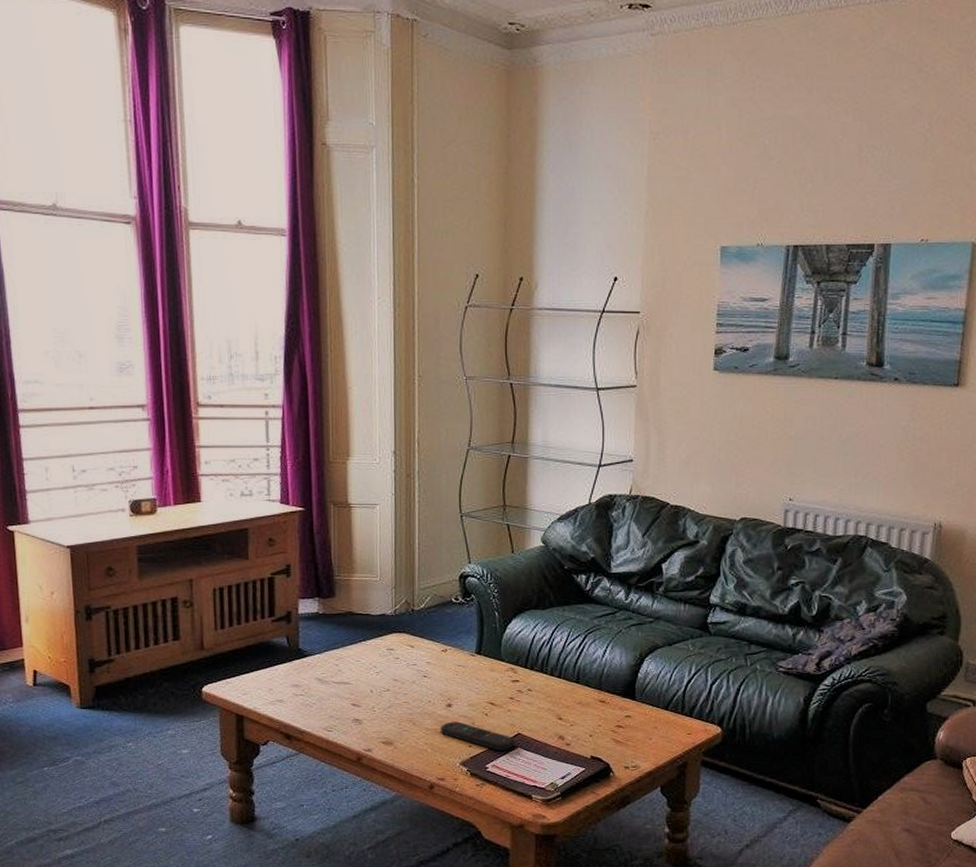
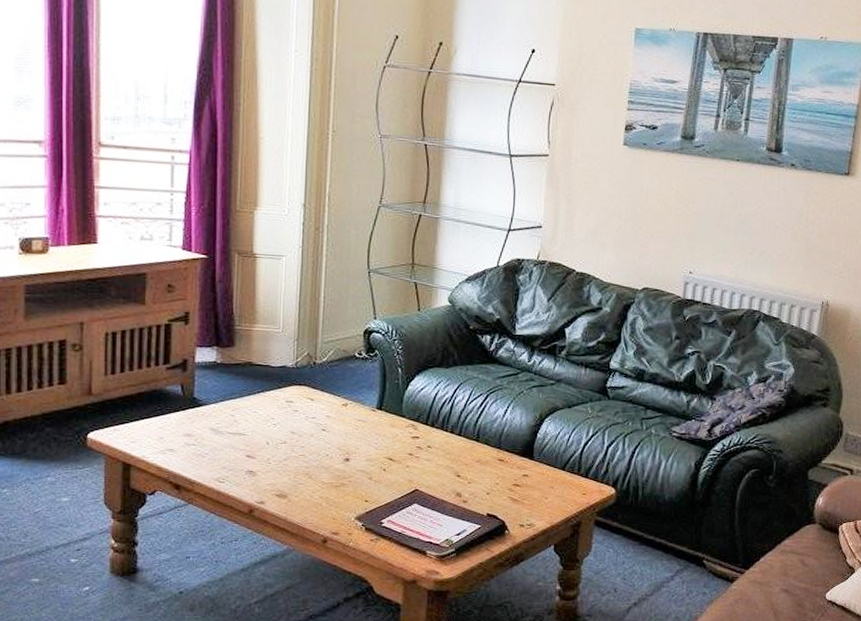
remote control: present [441,721,515,750] -> none [337,476,412,506]

